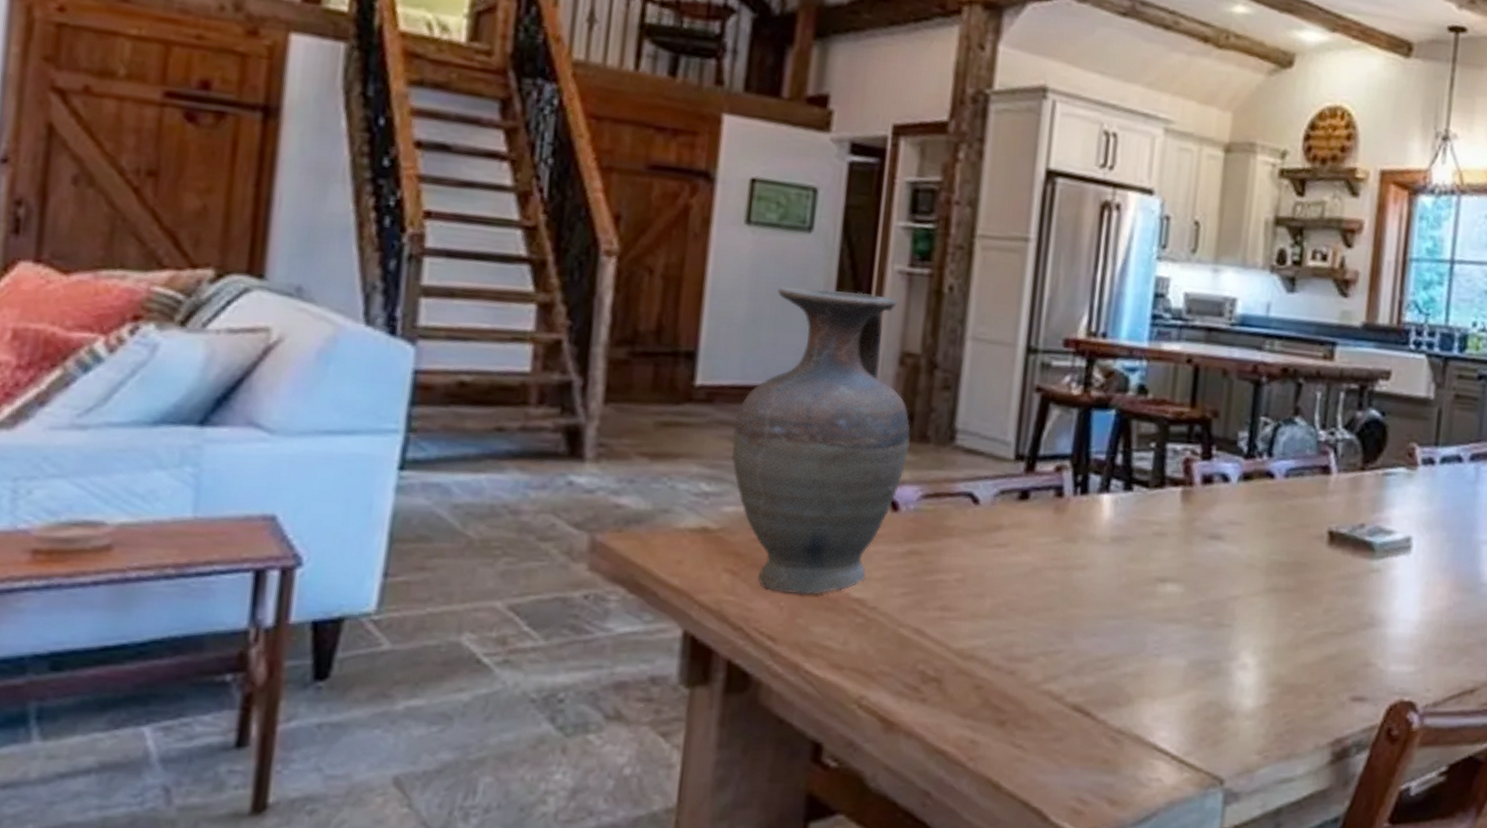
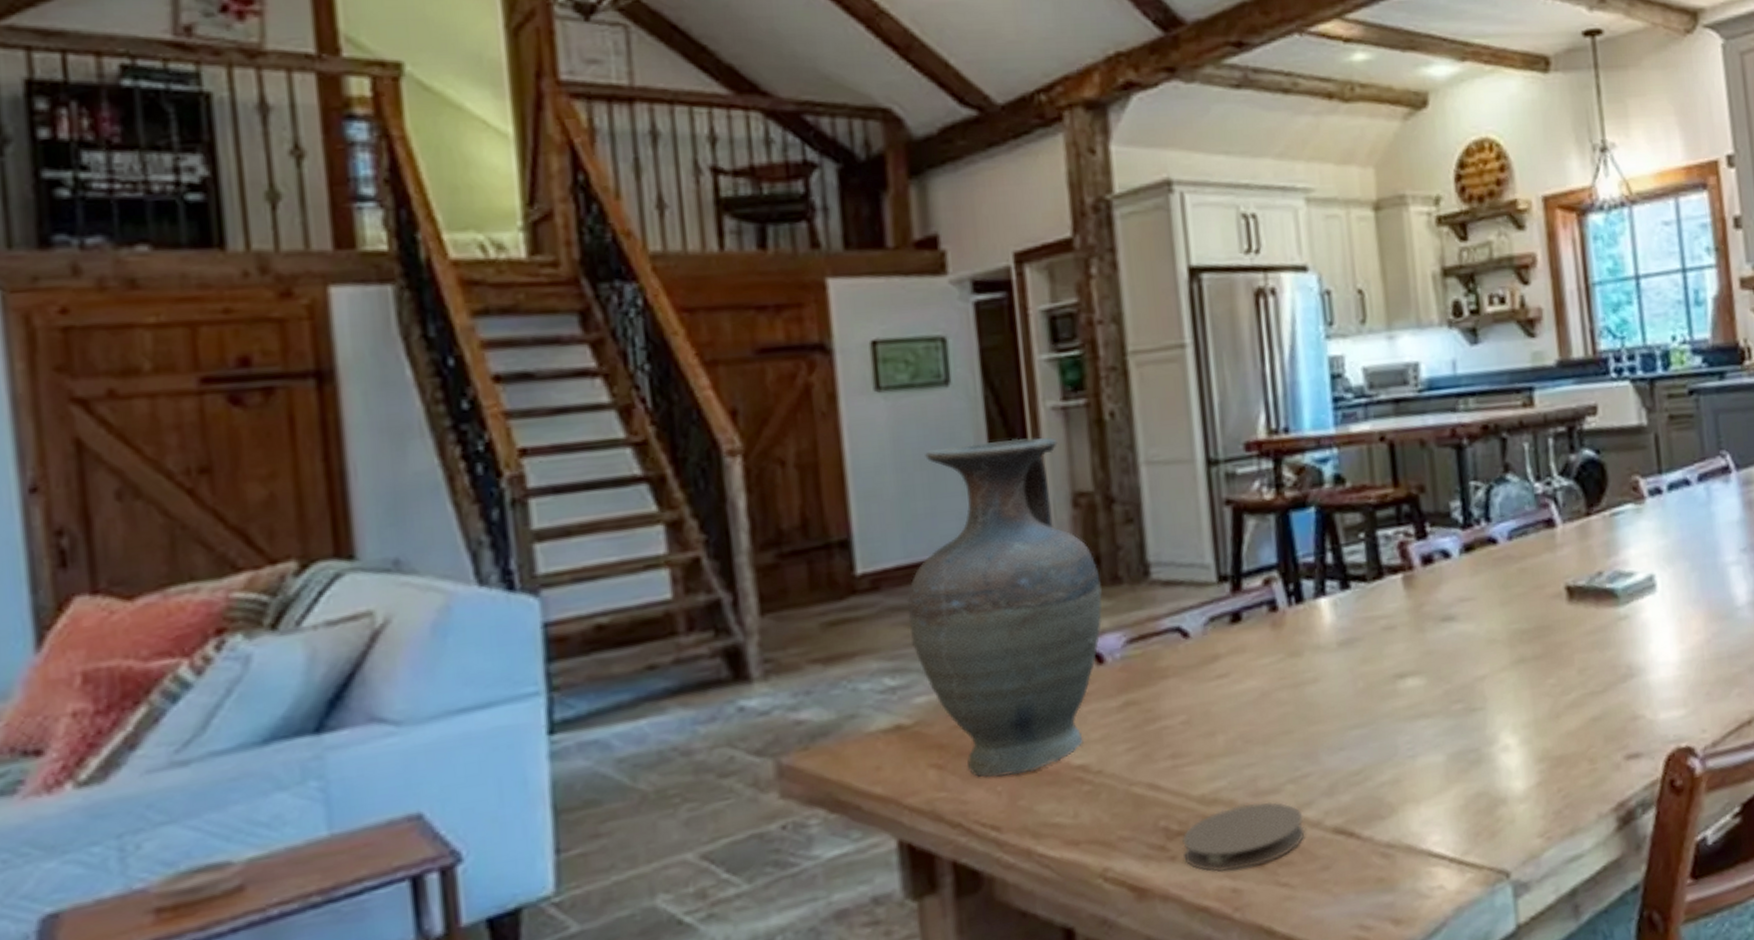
coaster: none [933,665,1048,724] -> present [1182,803,1305,872]

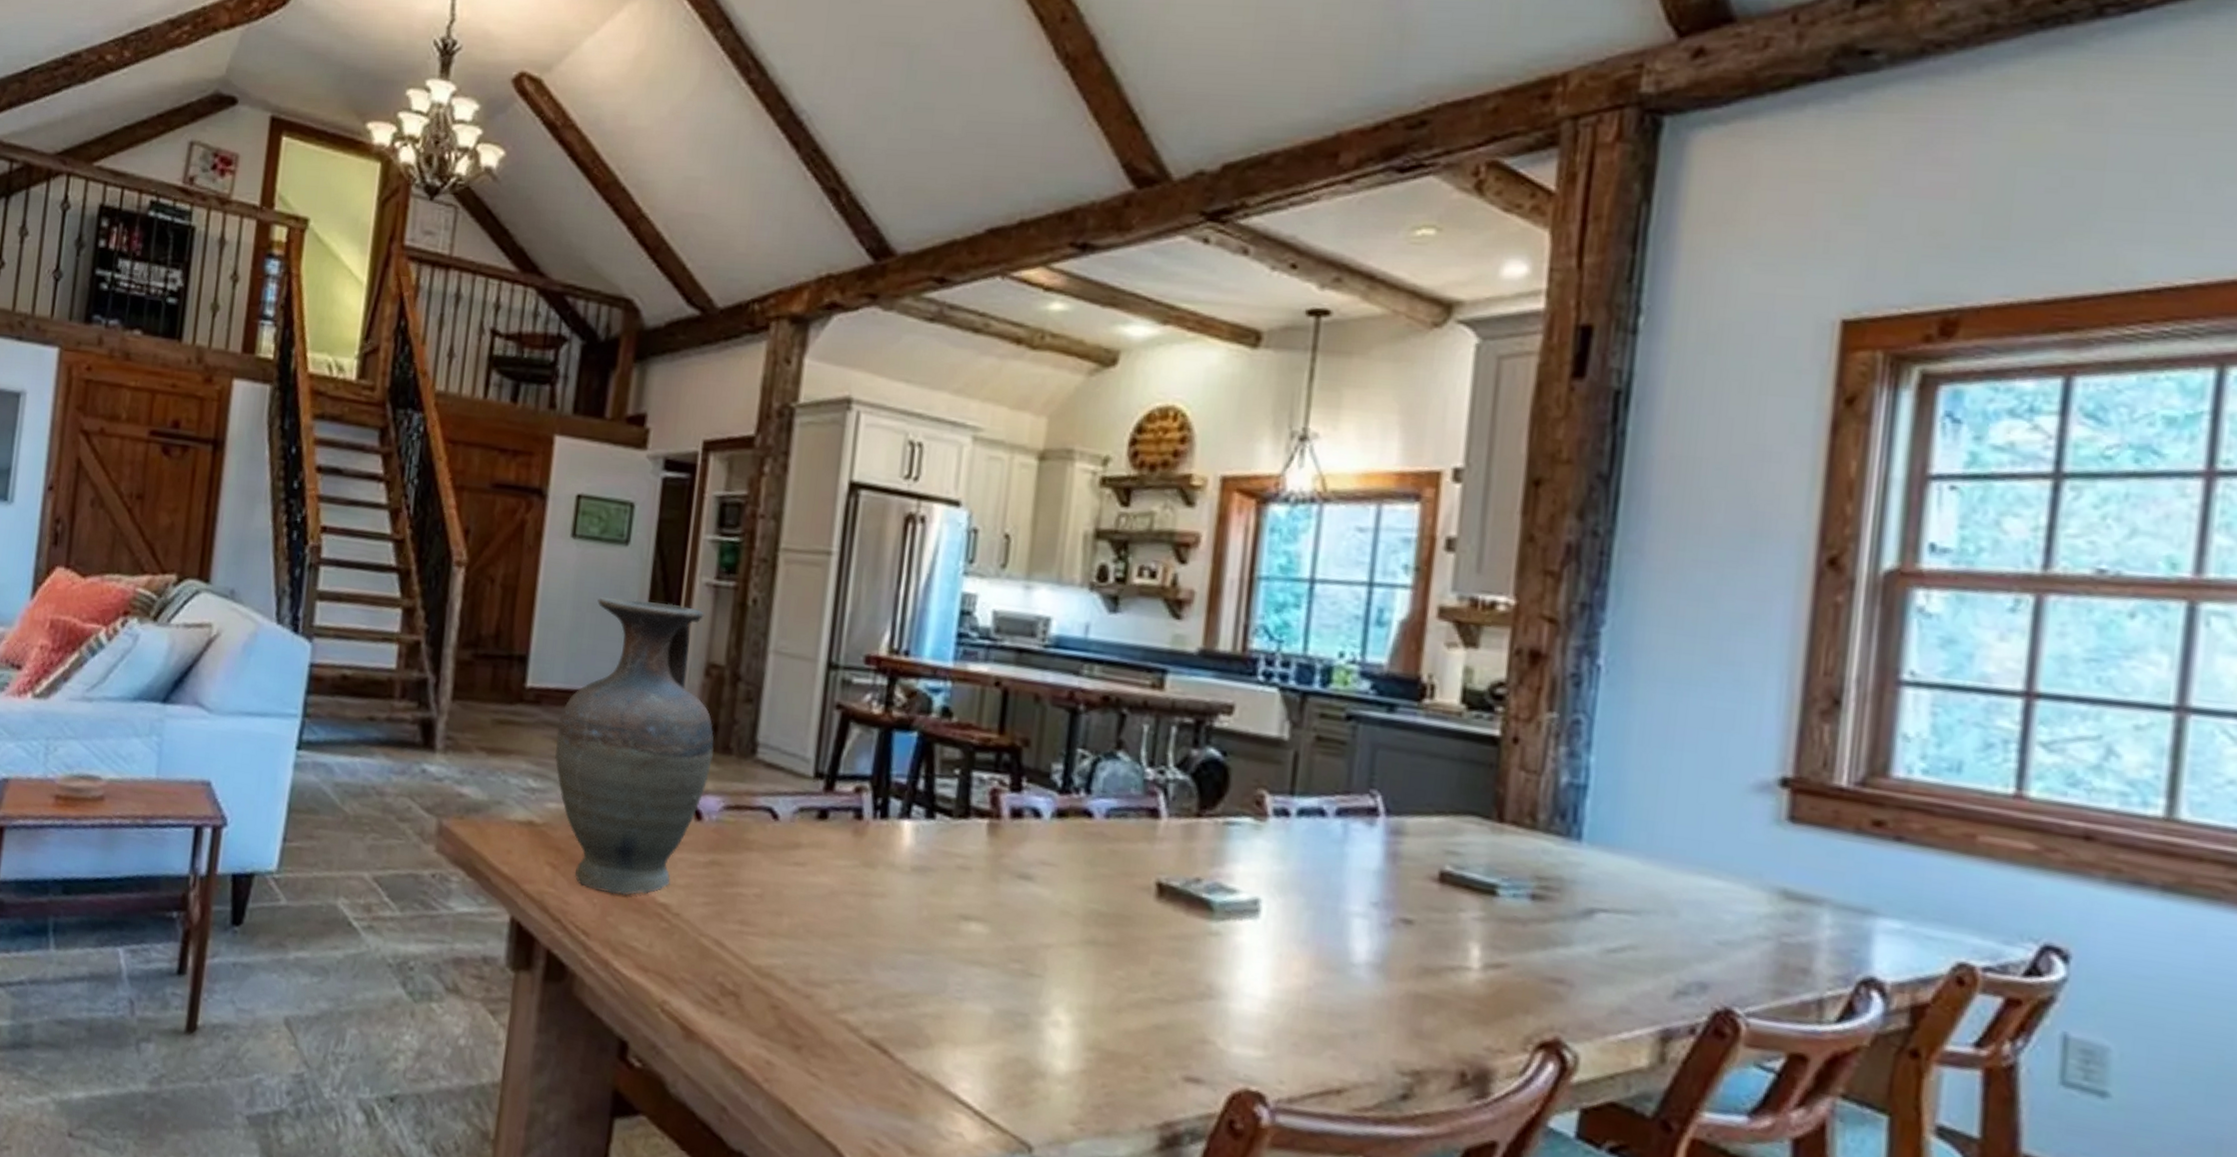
coaster: present [1182,803,1305,872] -> none [731,985,845,1049]

